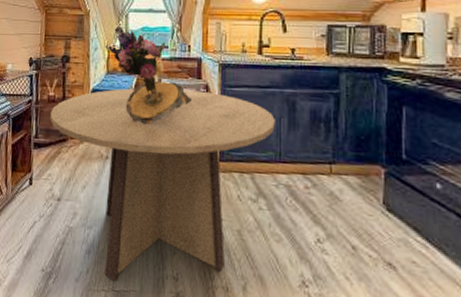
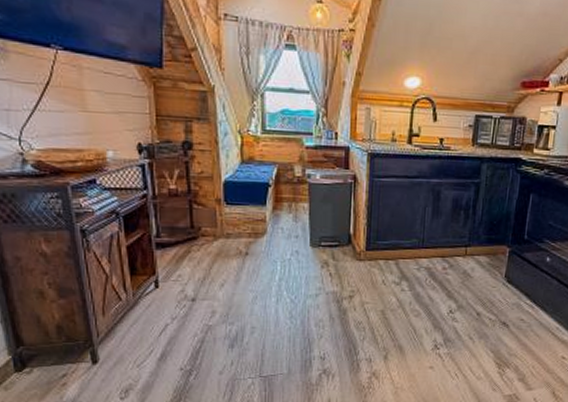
dining table: present [50,88,275,282] -> none [173,179,420,369]
bouquet: present [108,27,193,125] -> none [241,108,340,218]

